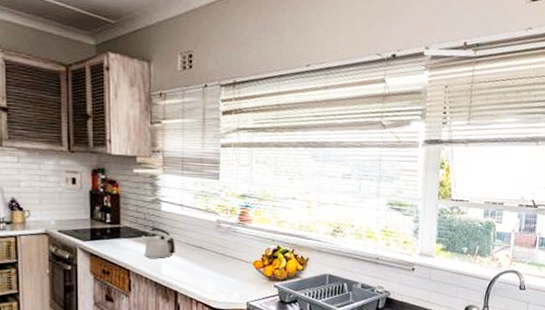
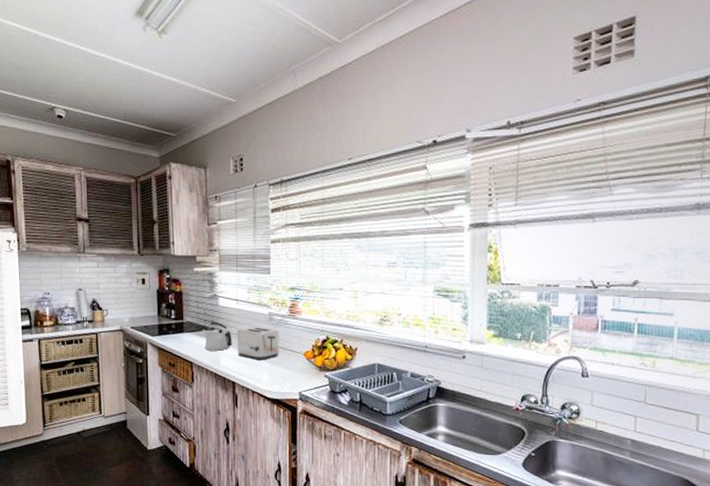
toaster: none [180,234,227,269] -> present [237,327,279,360]

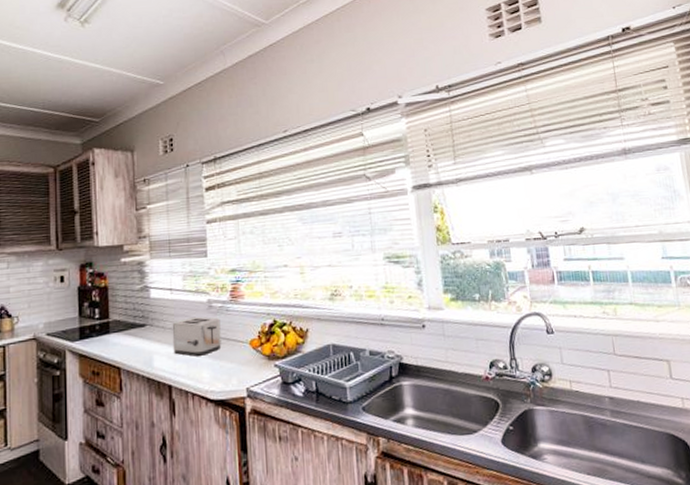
kettle: present [202,321,232,352] -> none [131,316,167,353]

